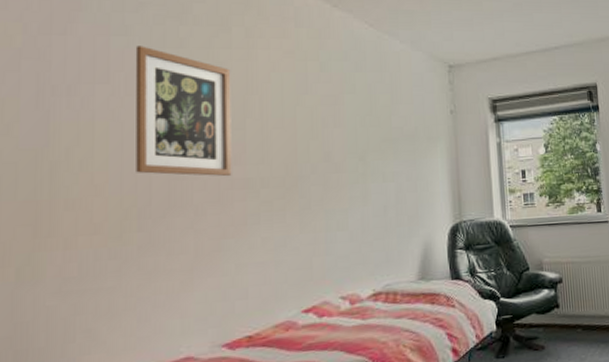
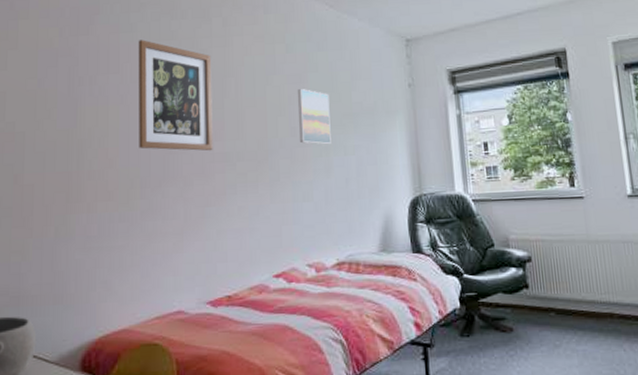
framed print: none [333,111,369,171] -> present [298,89,331,145]

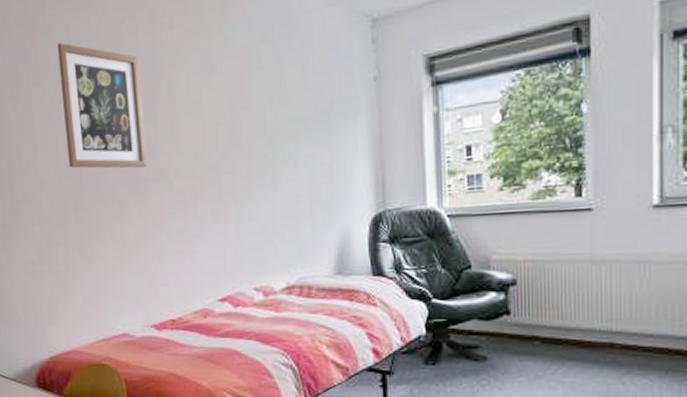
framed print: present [298,89,331,145] -> none [239,90,279,156]

